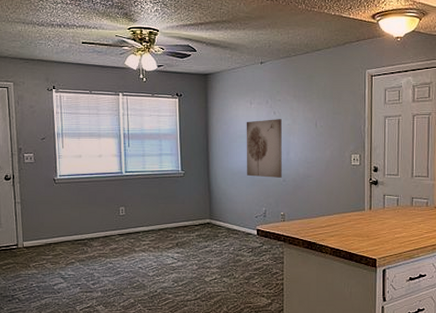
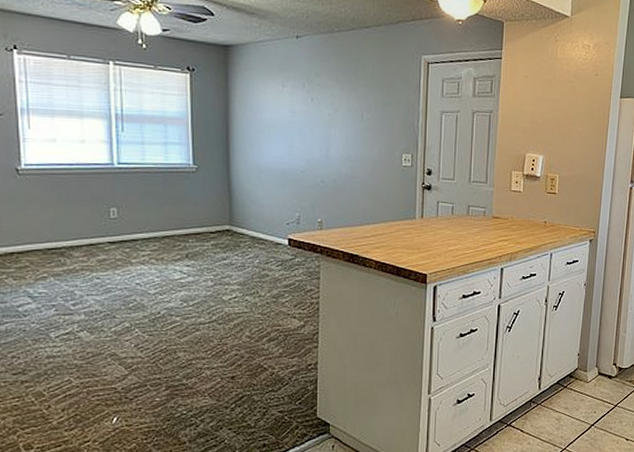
wall art: present [246,119,282,178] -> none [276,106,321,178]

